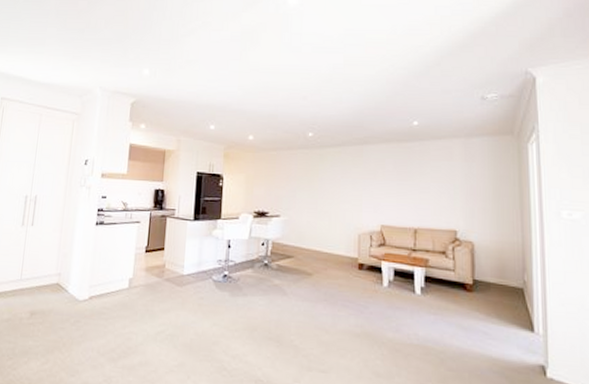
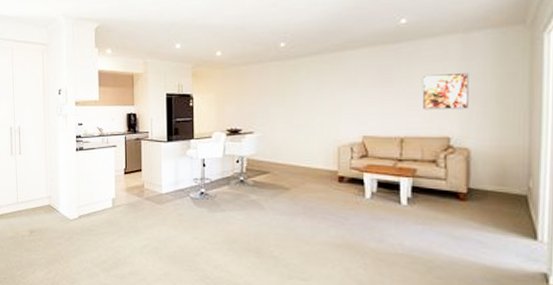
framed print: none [433,172,471,206] -> present [423,72,469,110]

